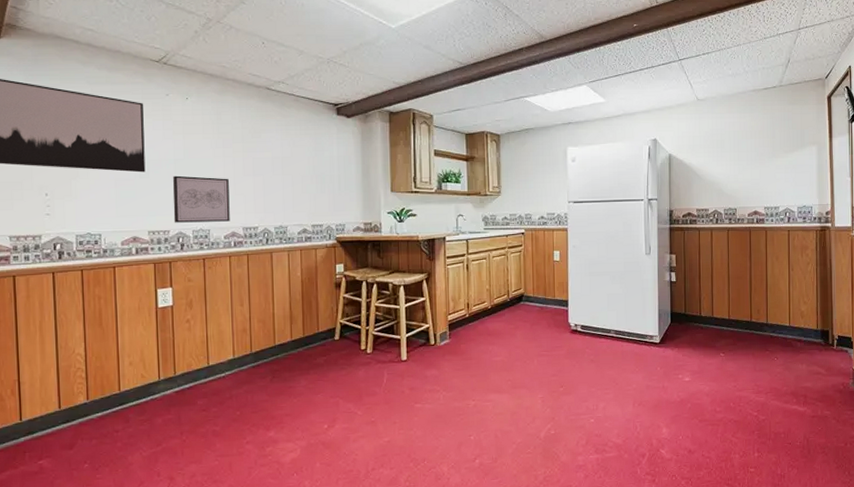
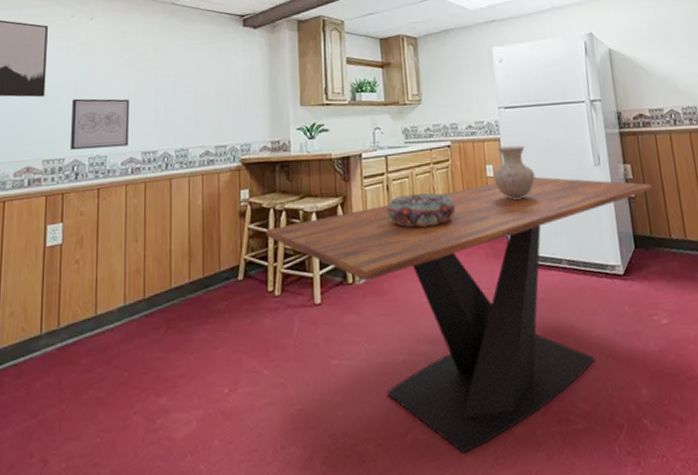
dining table: none [359,263,692,474] -> present [265,177,654,454]
decorative bowl: none [466,273,525,301] -> present [387,193,455,227]
vase: none [559,234,595,280] -> present [492,145,536,200]

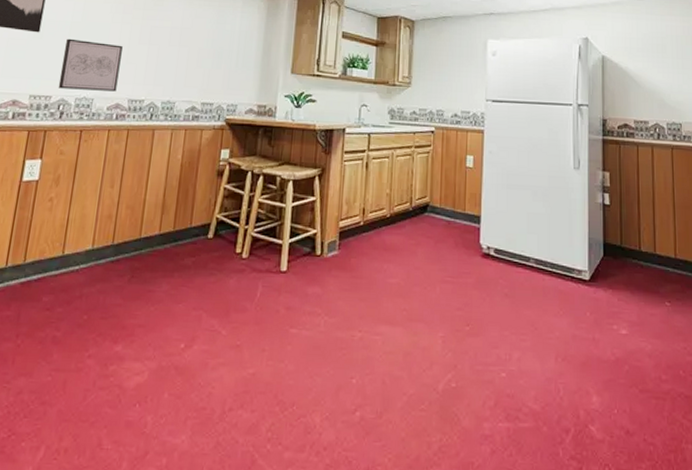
dining table: present [265,177,654,454] -> none [240,174,630,438]
decorative bowl: present [387,193,455,227] -> none [363,174,431,209]
vase: present [492,145,536,200] -> none [472,138,514,193]

